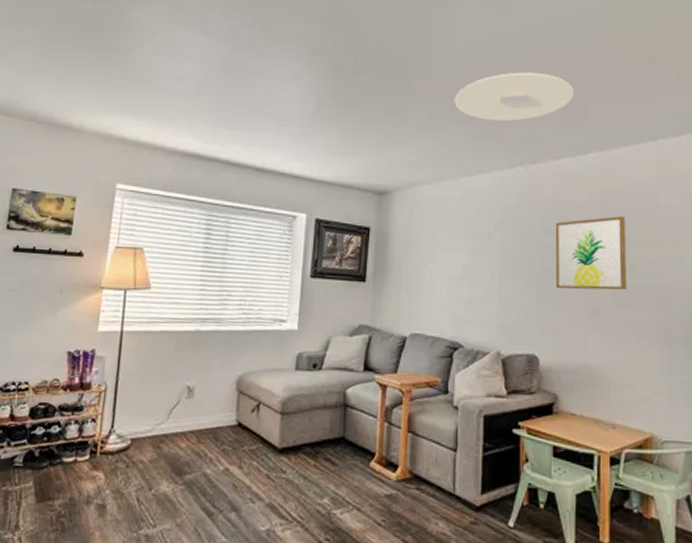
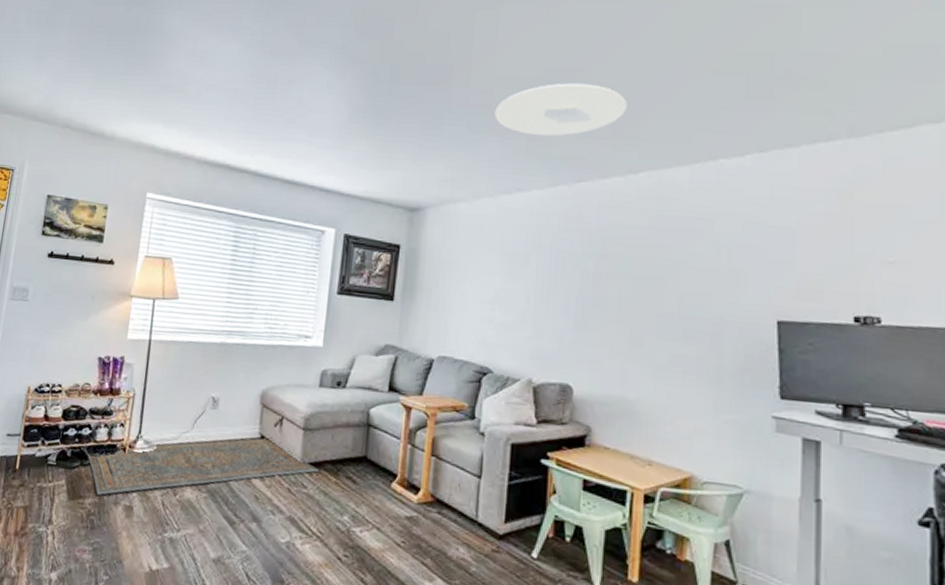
rug: none [55,424,298,495] -> present [86,437,319,495]
wall art: present [555,216,627,291] -> none [595,241,677,321]

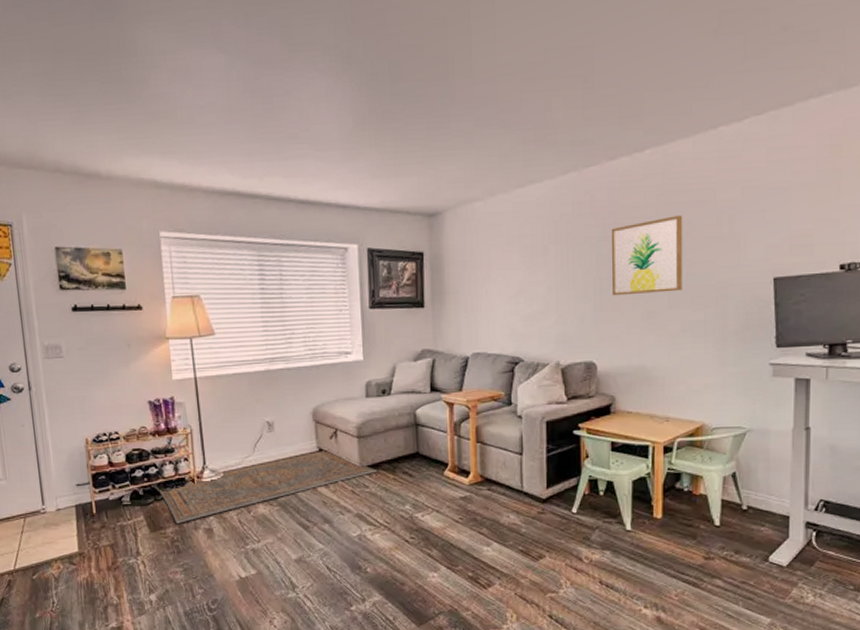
ceiling light: present [494,83,627,137] -> none [500,61,629,124]
wall art: none [595,241,677,321] -> present [611,215,683,296]

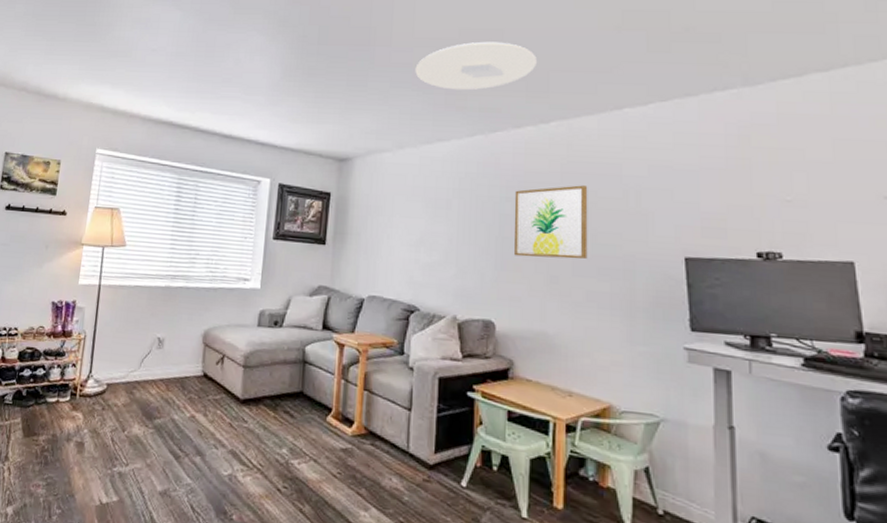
rug: present [157,449,378,524] -> none [40,375,259,432]
ceiling light: none [500,61,629,124] -> present [415,41,537,91]

